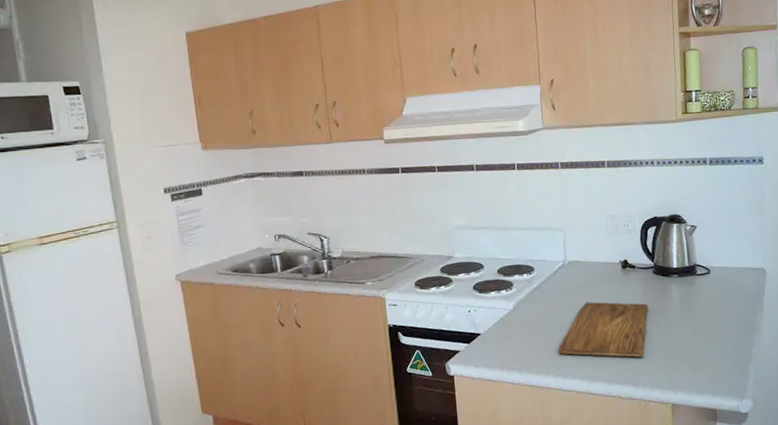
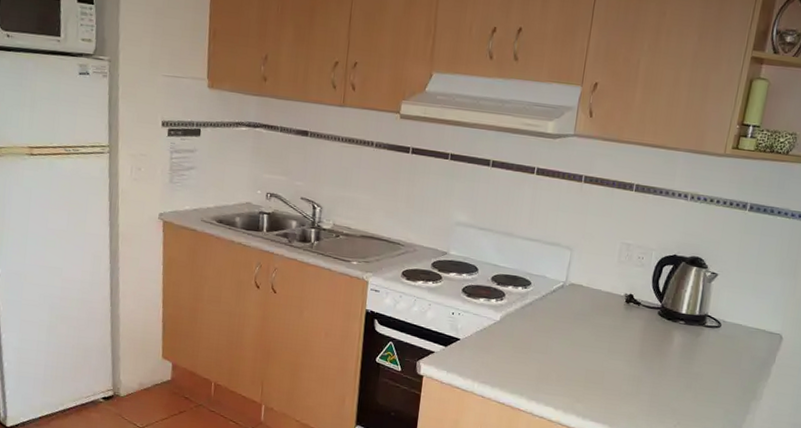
cutting board: present [559,302,649,358] -> none [538,330,645,400]

